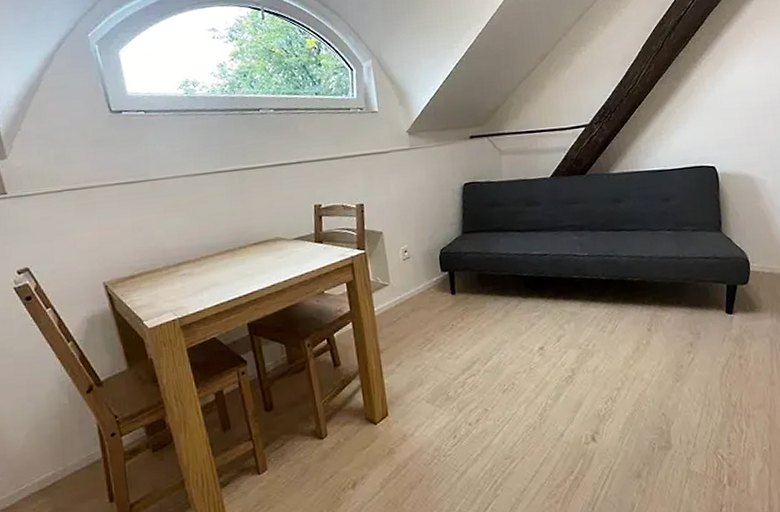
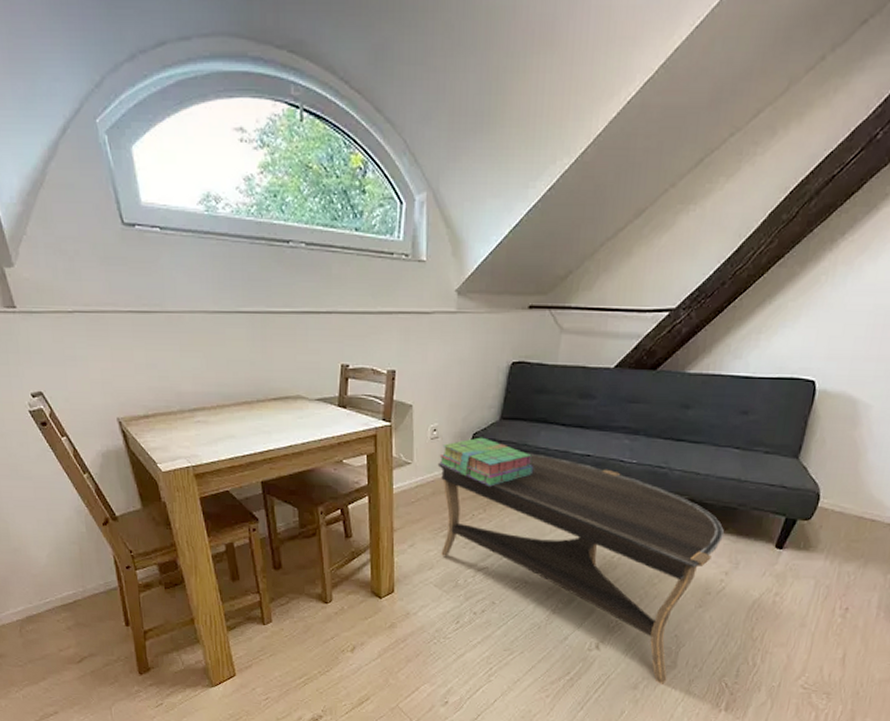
coffee table: none [412,259,679,468] -> present [437,453,724,684]
stack of books: none [413,251,500,296] -> present [439,437,534,487]

